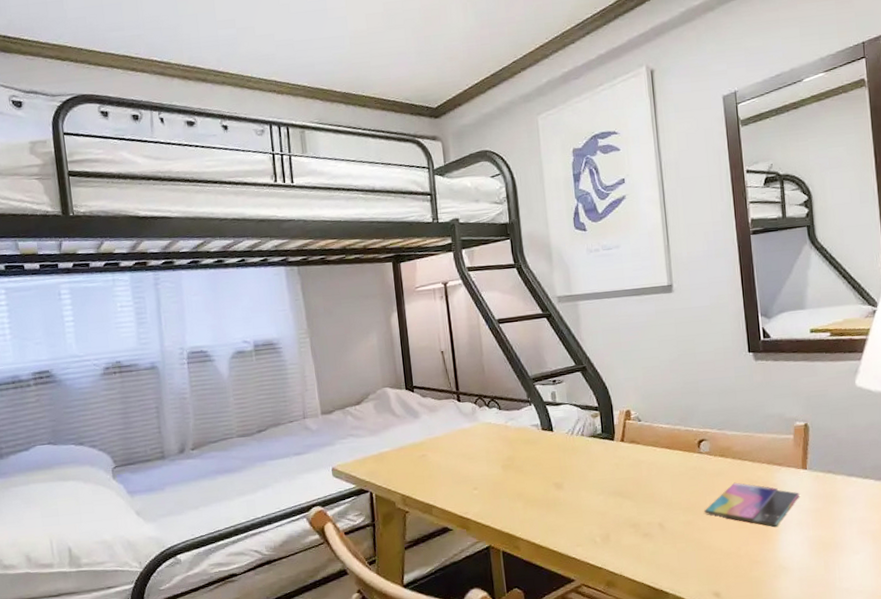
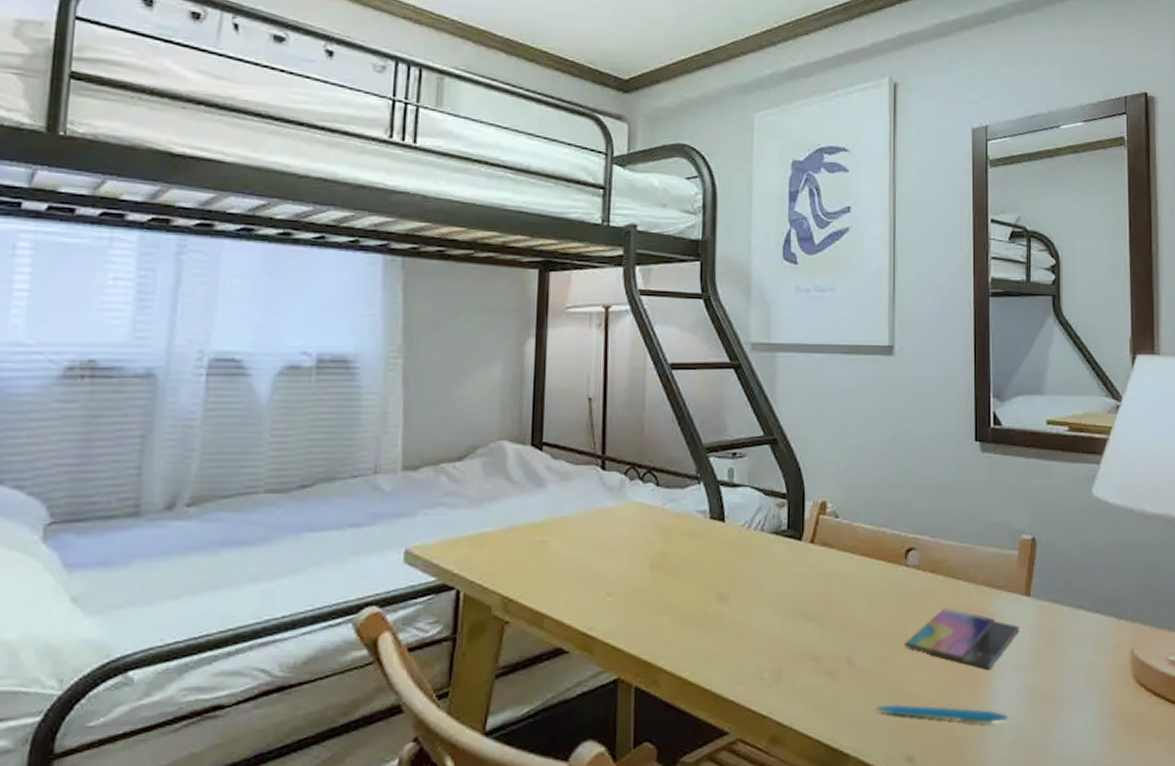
pen: none [685,555,796,567] -> present [876,704,1009,724]

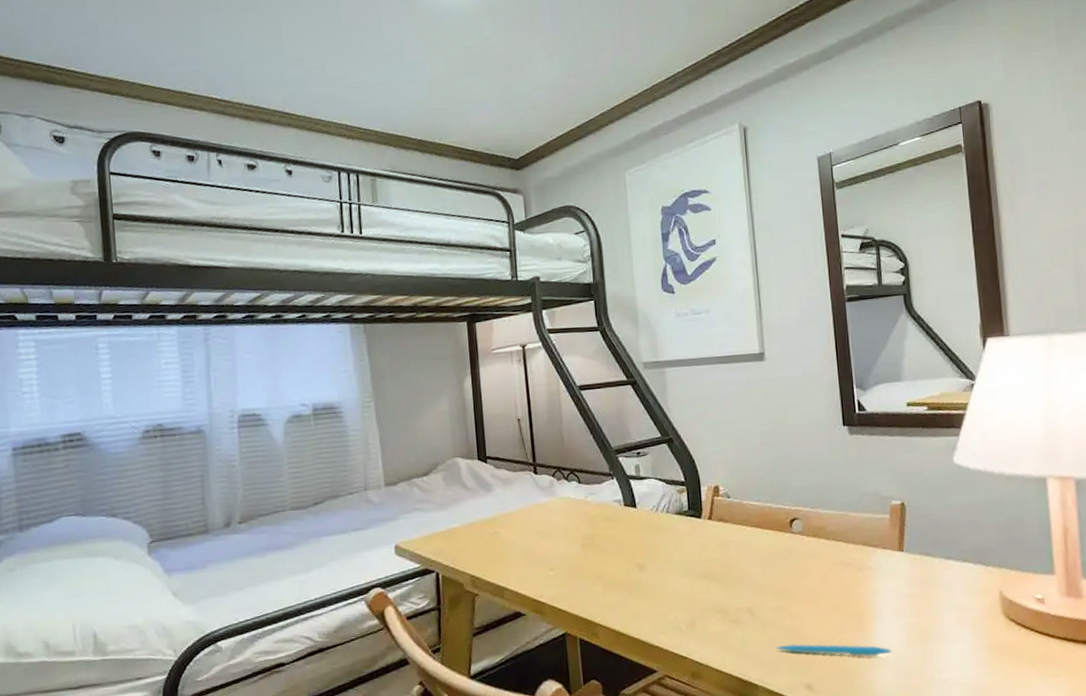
smartphone: present [904,607,1020,670] -> none [796,565,896,613]

